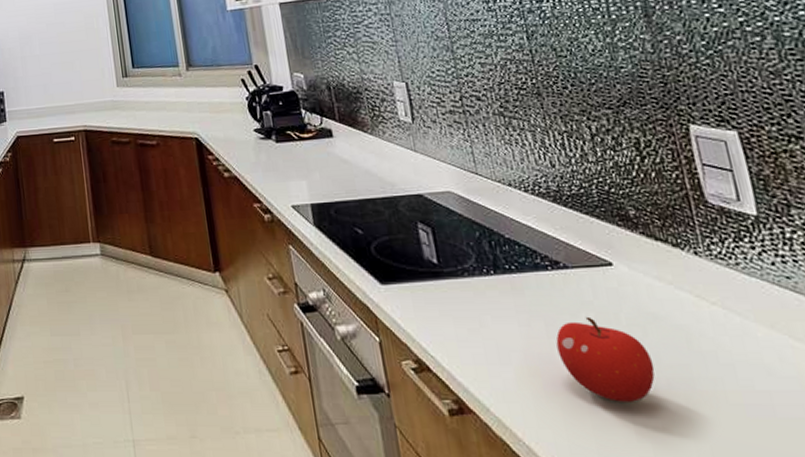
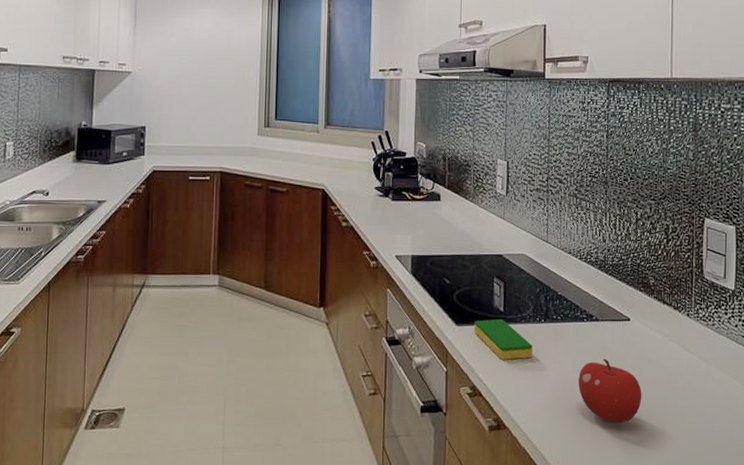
dish sponge: none [403,273,488,324] -> present [474,318,532,360]

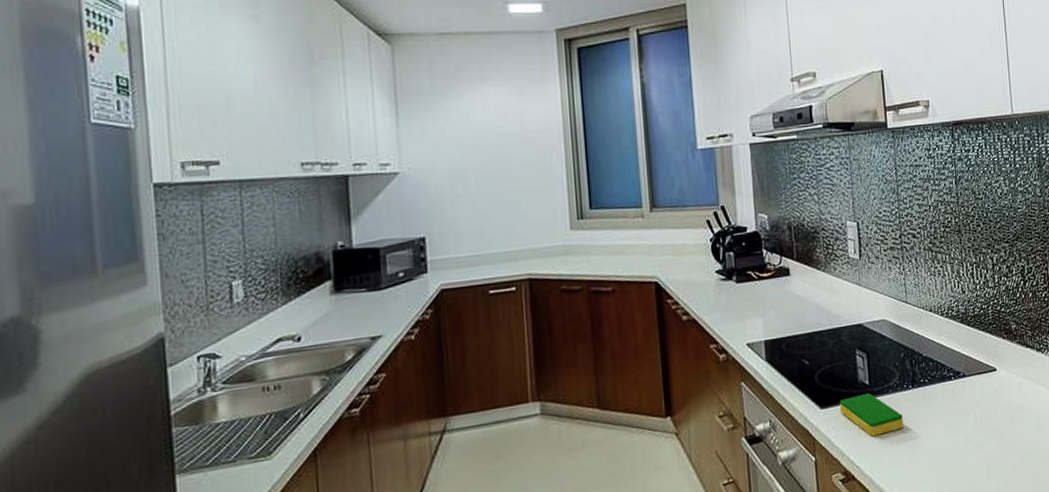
fruit: present [578,358,642,423] -> none [951,414,1016,479]

